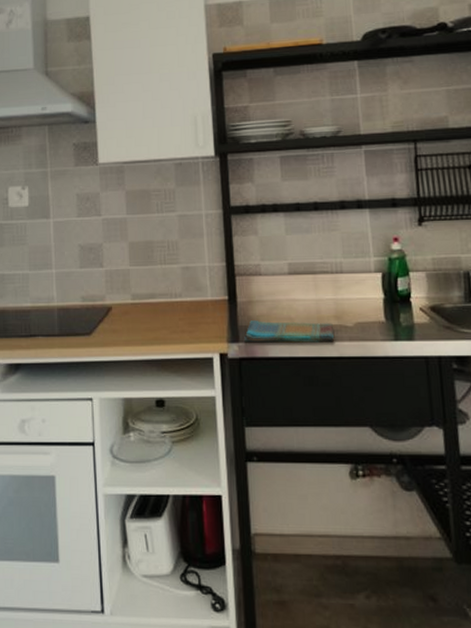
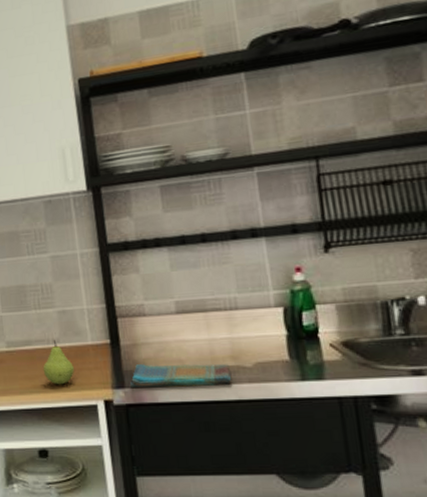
fruit: none [164,294,194,338] -> present [43,340,74,385]

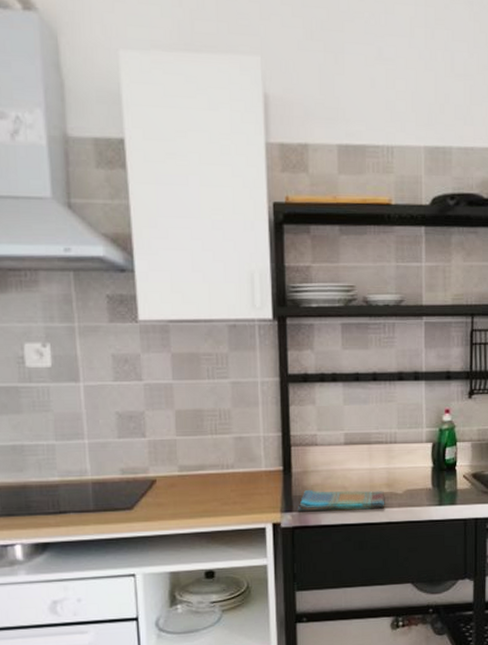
fruit: present [43,340,74,385] -> none [215,466,246,509]

